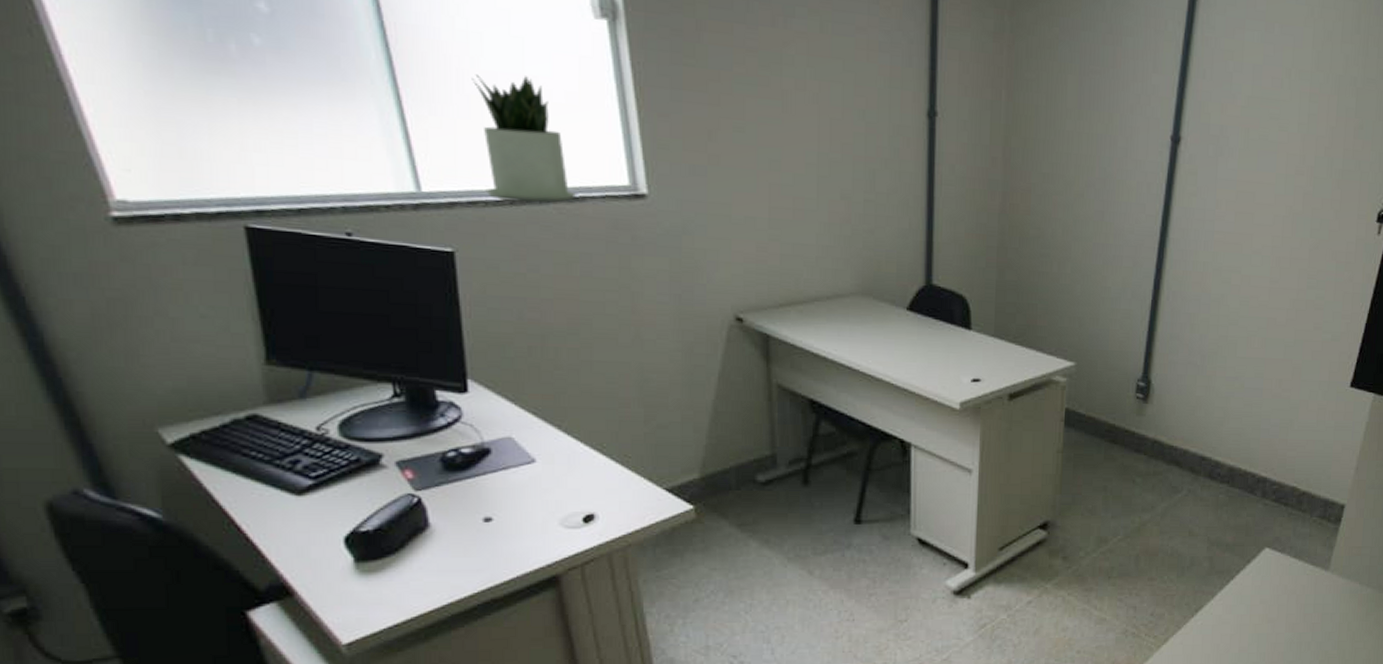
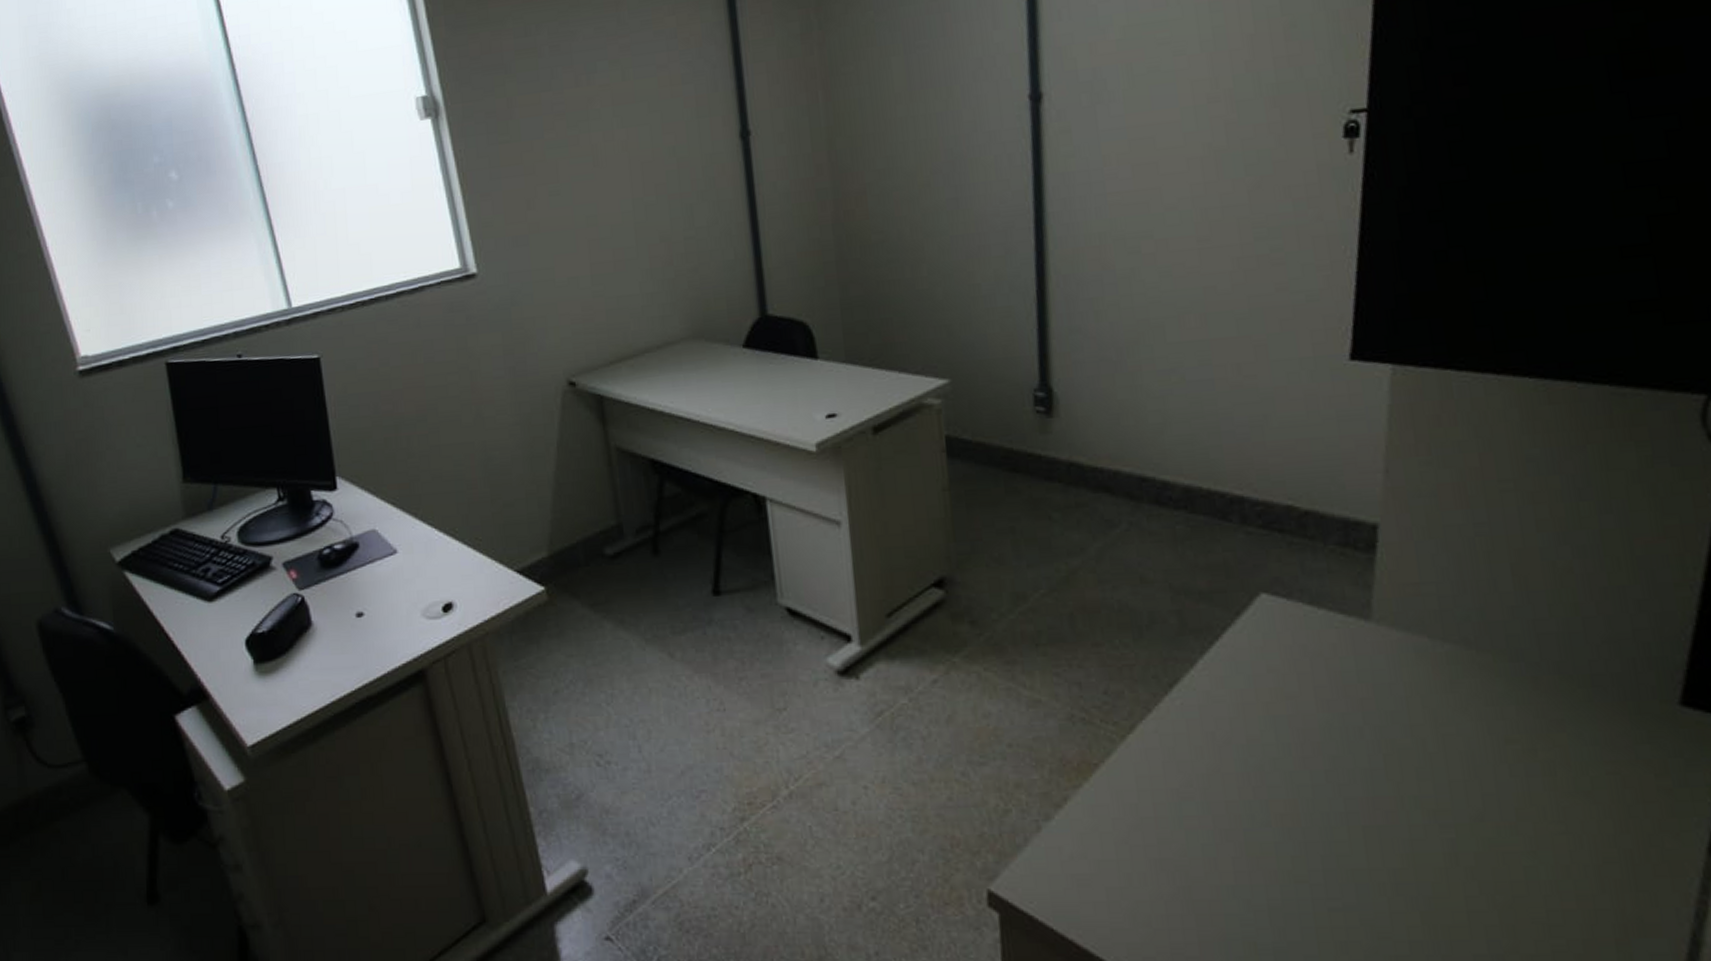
planter: present [471,74,577,203] -> none [325,186,417,303]

